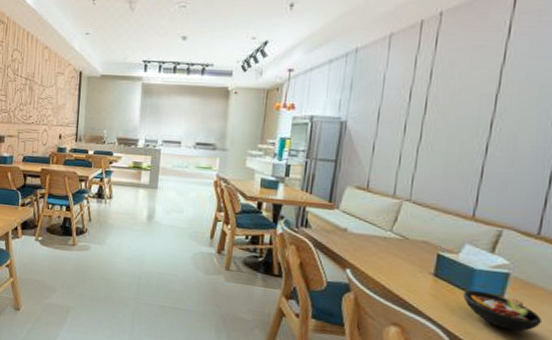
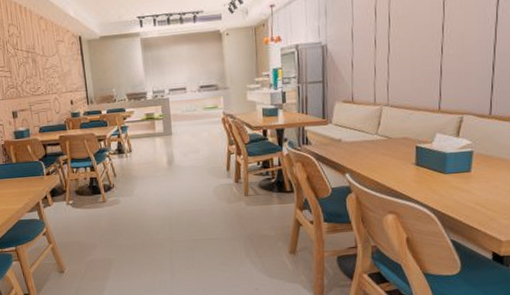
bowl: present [463,289,542,332] -> none [440,170,501,198]

